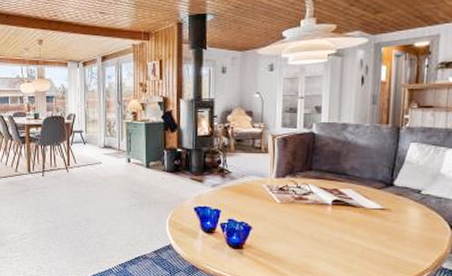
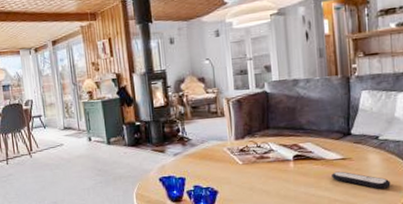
remote control: none [368,221,427,243] -> present [332,171,391,189]

